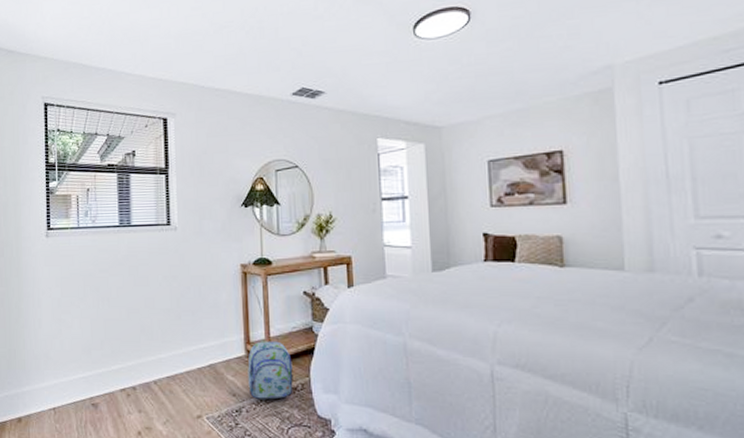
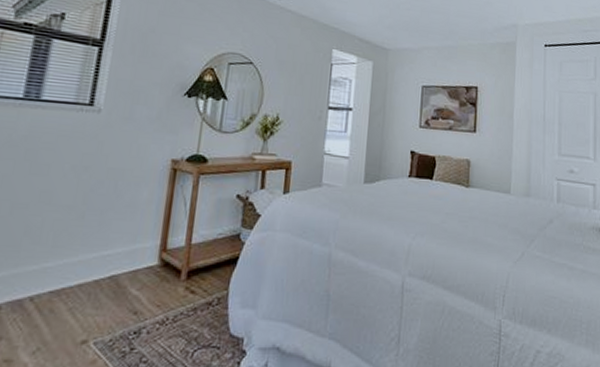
backpack: present [248,341,293,399] -> none [155,248,212,317]

